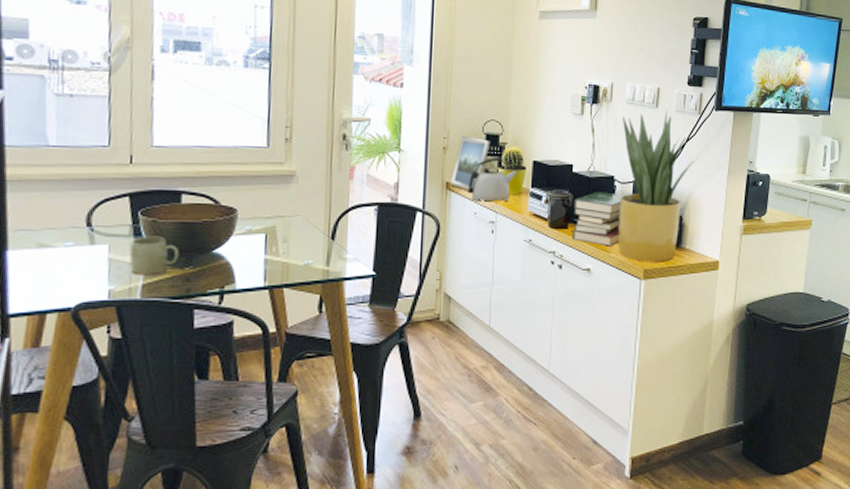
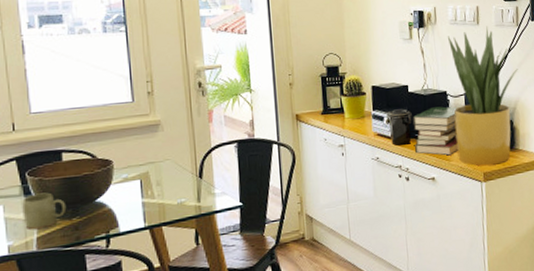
picture frame: present [449,135,491,191] -> none [298,70,332,121]
kettle: present [467,156,517,202] -> none [315,86,359,128]

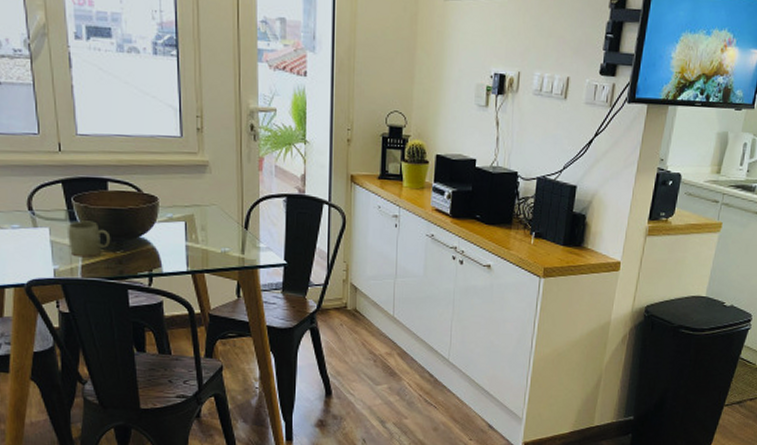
jar: present [386,108,413,147] -> none [448,184,476,226]
books: present [412,106,459,156] -> none [474,188,526,244]
planter: present [447,26,518,166] -> none [519,102,602,261]

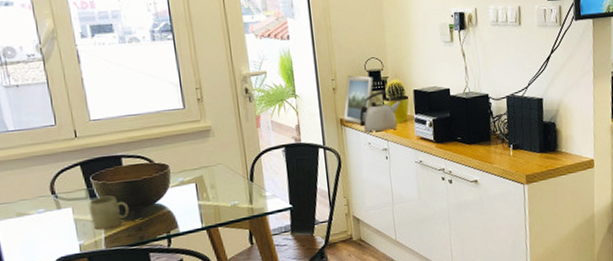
picture frame: none [354,127,394,185] -> present [343,75,374,125]
kettle: none [371,149,420,197] -> present [359,90,401,132]

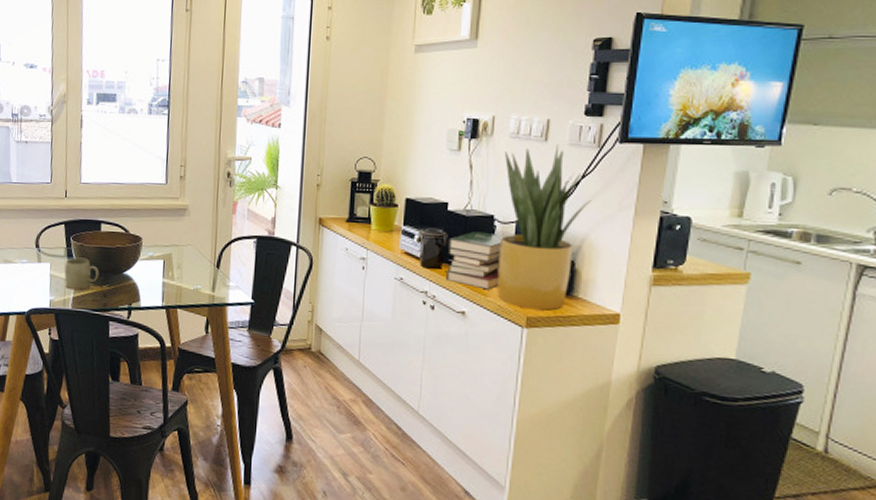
picture frame: present [343,75,374,125] -> none [322,172,363,227]
kettle: present [359,90,401,132] -> none [339,193,389,239]
jar: none [428,112,455,150] -> present [418,228,448,270]
books: none [454,109,501,159] -> present [446,231,504,290]
planter: none [488,26,561,169] -> present [497,144,592,311]

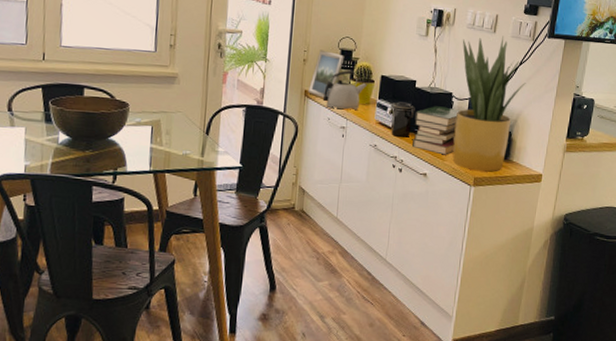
mug: present [64,257,100,290] -> none [41,122,82,156]
picture frame: none [322,172,363,227] -> present [307,49,345,99]
kettle: none [339,193,389,239] -> present [322,70,367,111]

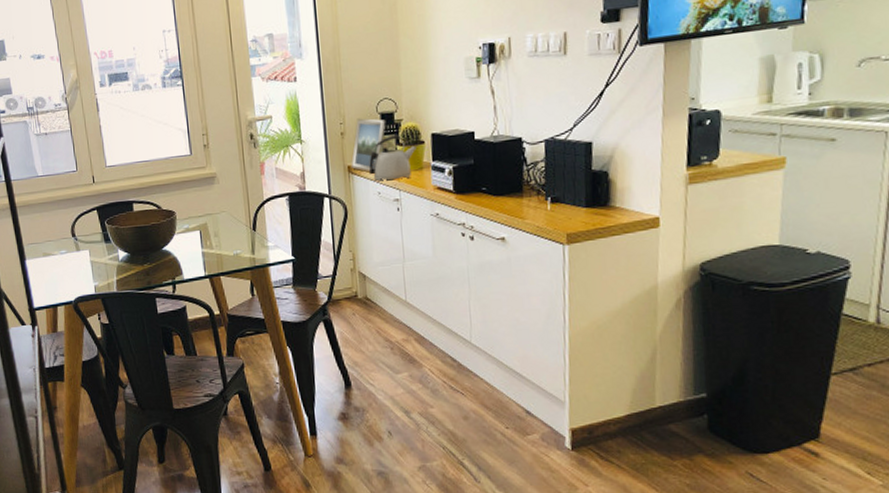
jar: present [390,101,415,139] -> none [448,158,479,202]
books: present [412,106,459,155] -> none [479,155,535,213]
planter: present [452,35,526,172] -> none [524,56,618,226]

